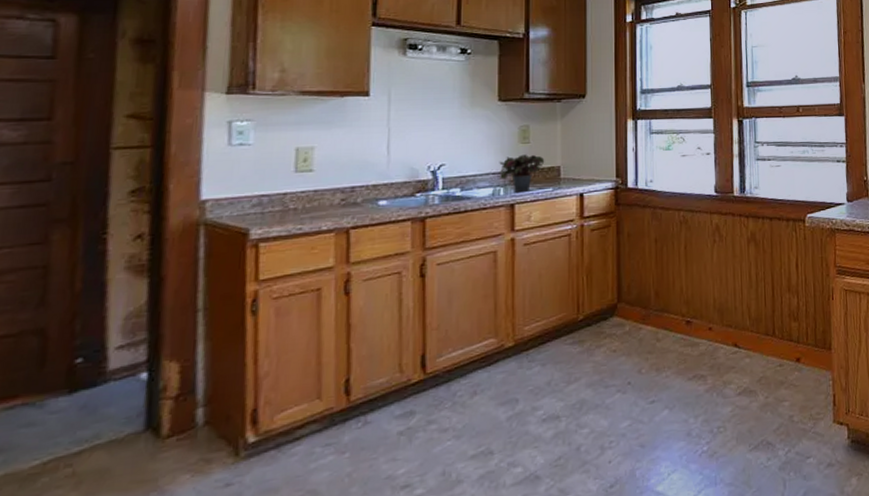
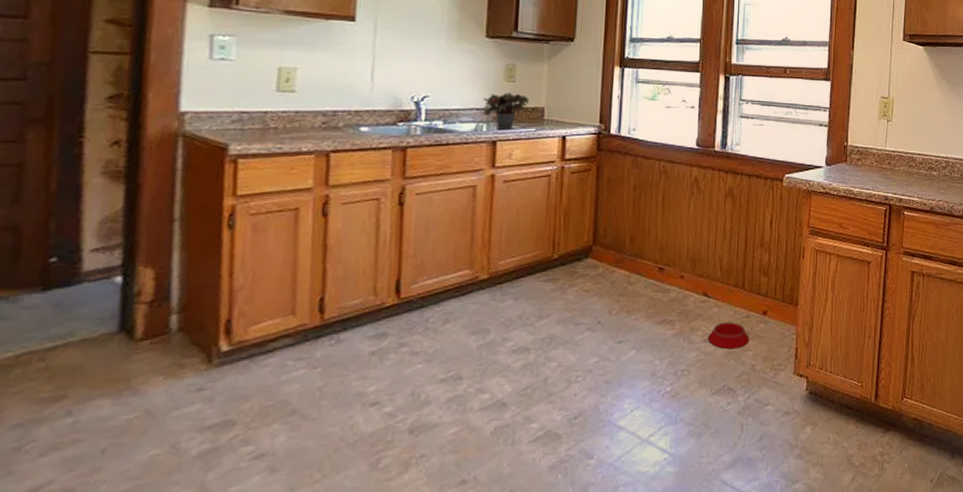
pet bowl: none [741,372,785,402] -> present [707,322,749,350]

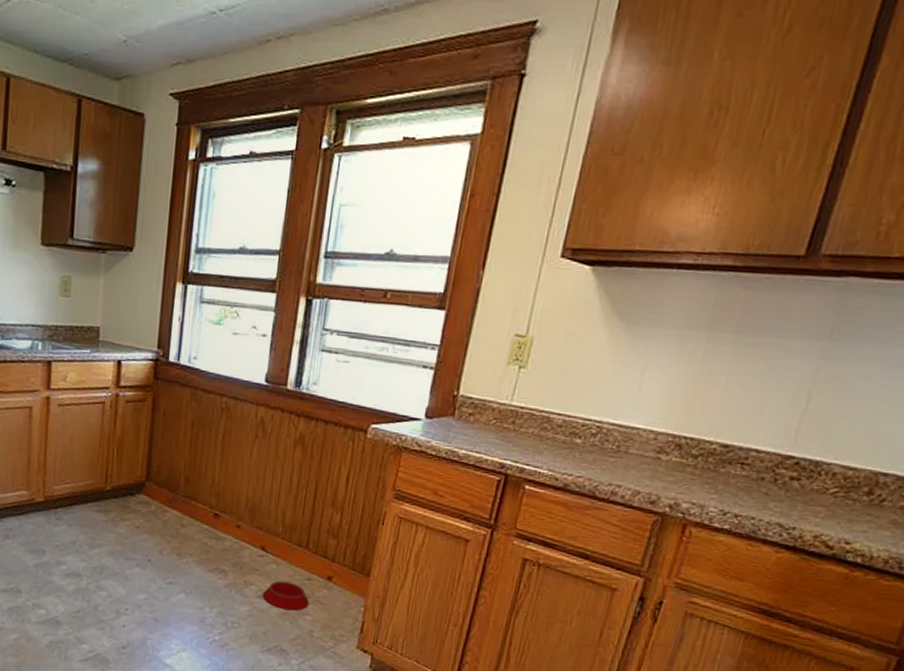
potted plant: present [482,93,530,130] -> none [37,308,85,350]

